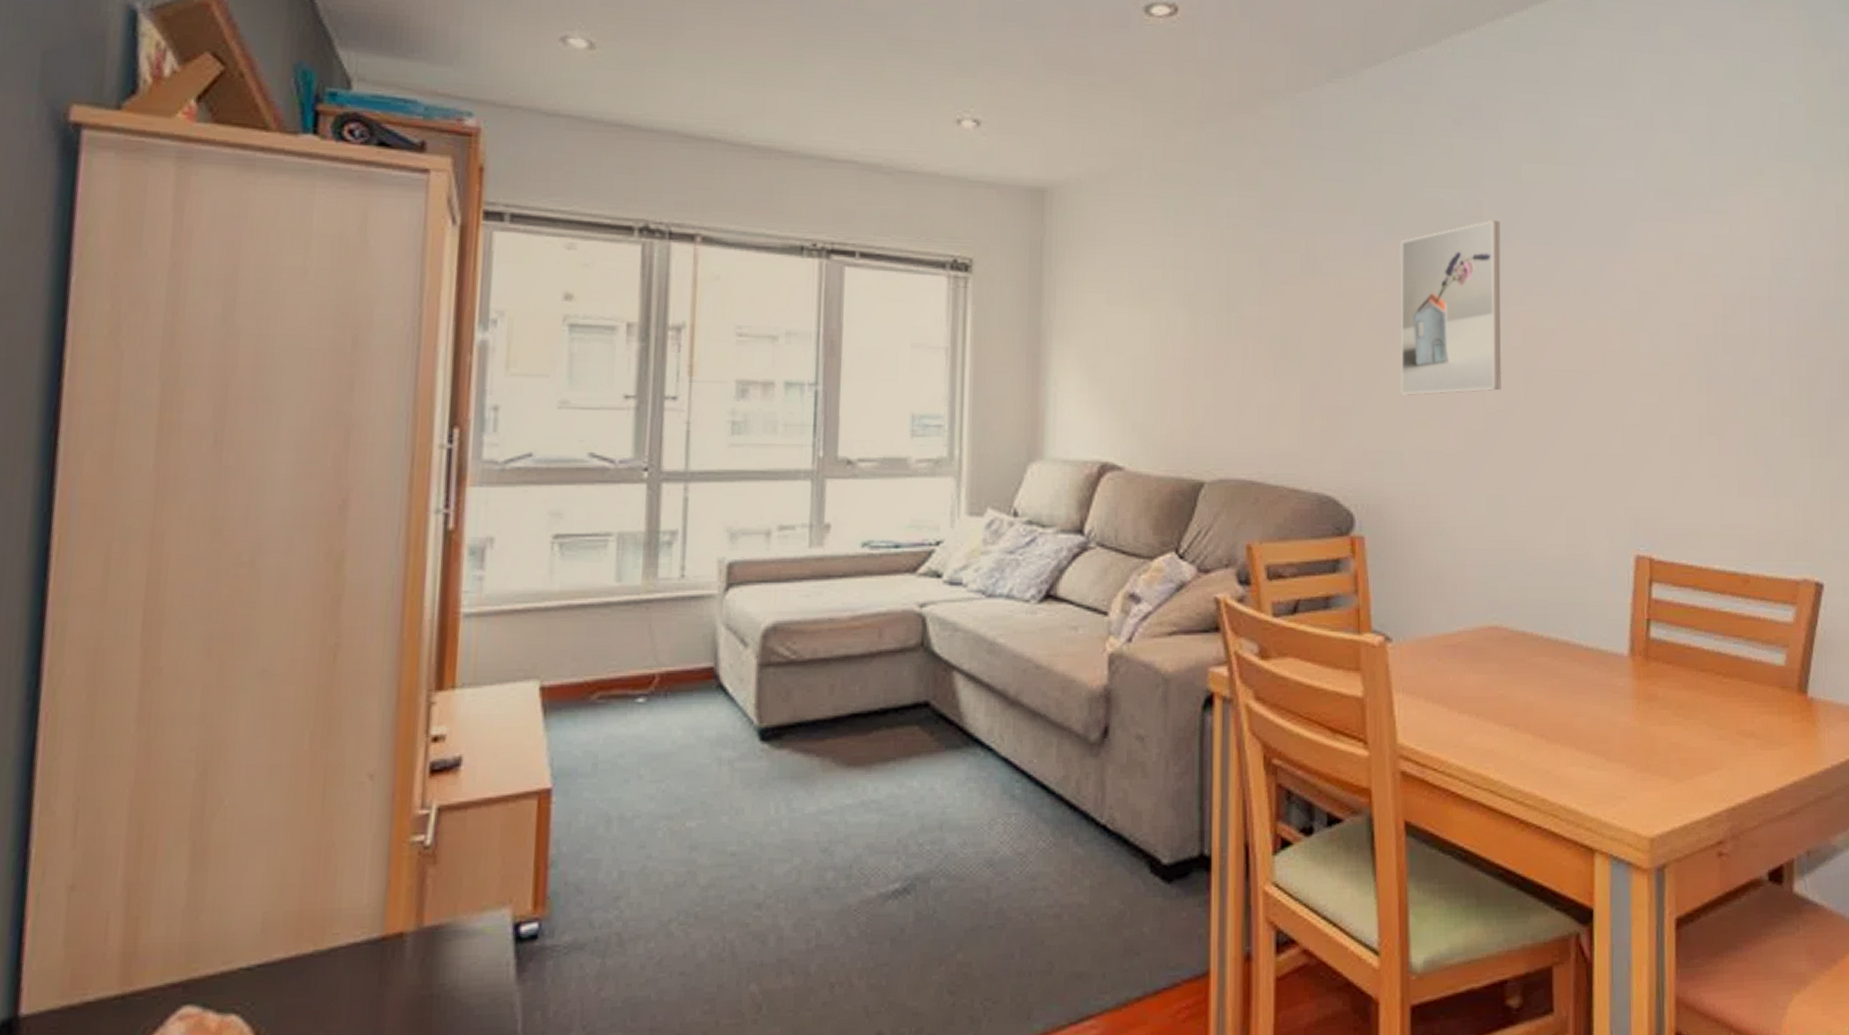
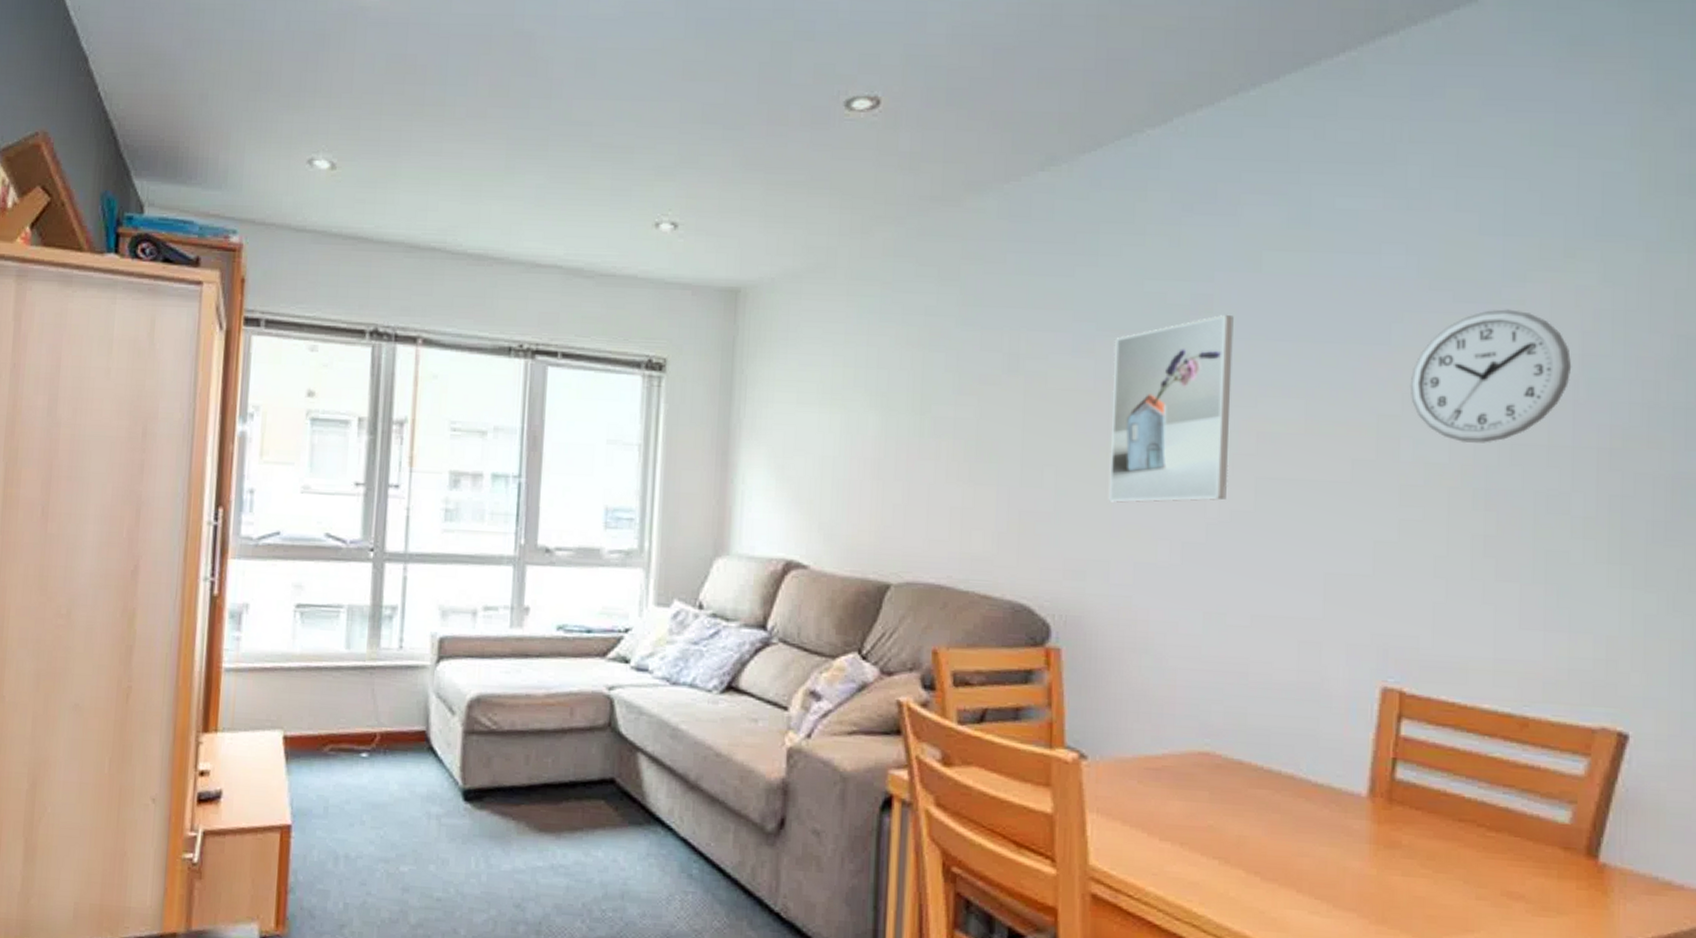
wall clock: none [1644,218,1766,335] -> present [1409,309,1572,443]

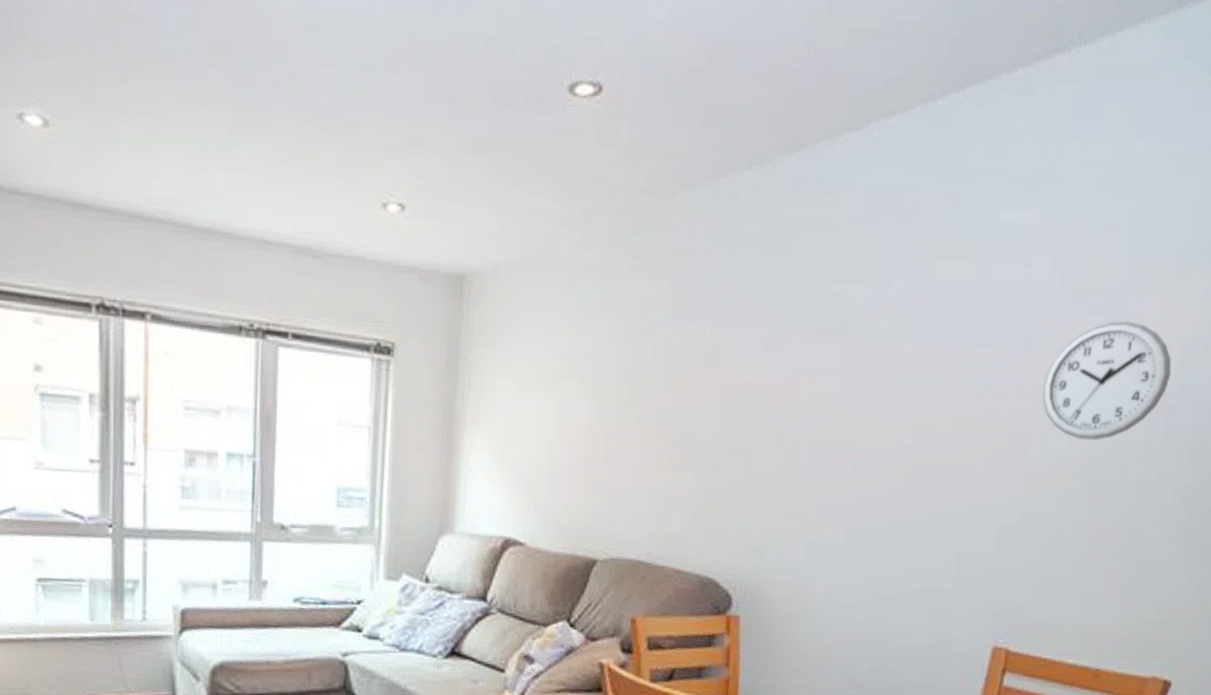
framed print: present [1108,314,1234,503] -> none [787,317,905,488]

